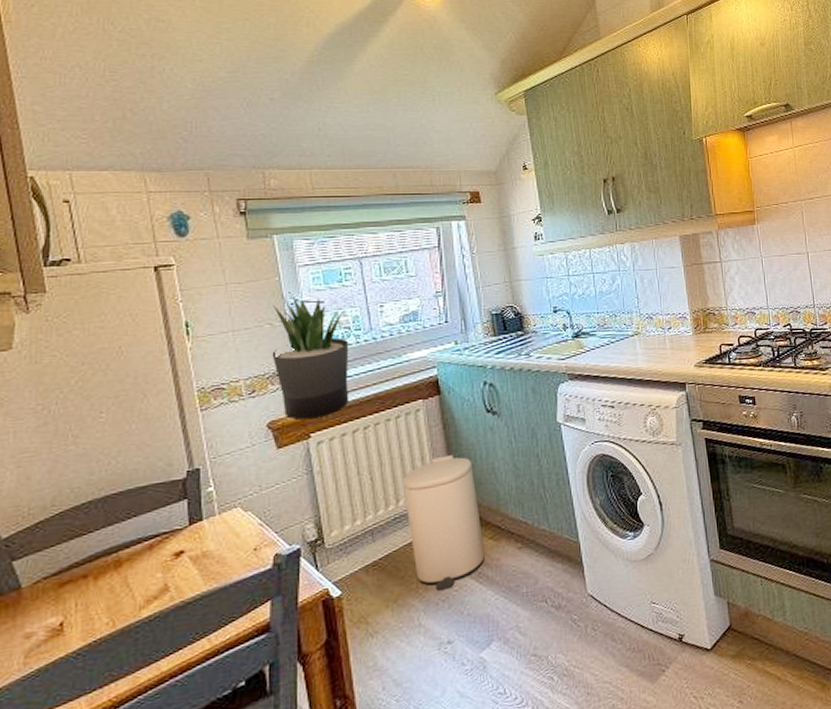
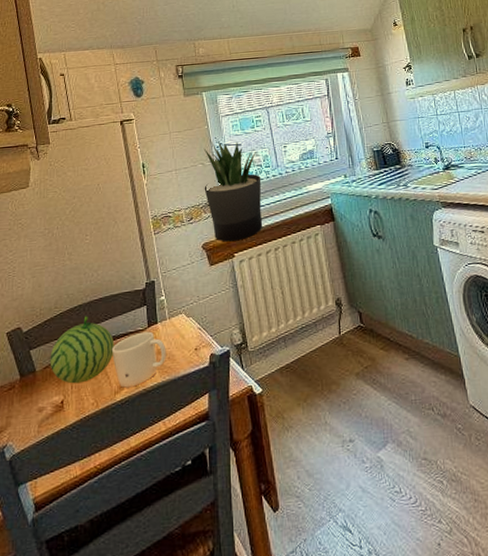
fruit: none [43,514,141,601] -> present [50,316,115,384]
mug: none [135,530,214,601] -> present [111,331,166,388]
pedal bin: present [402,455,485,591] -> none [307,274,378,393]

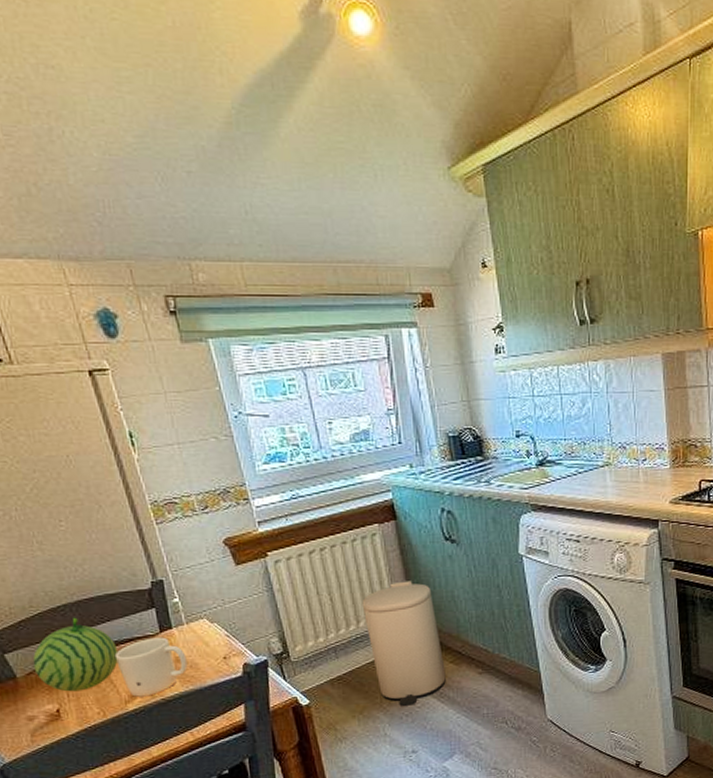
planter: present [203,139,263,242] -> none [215,405,304,538]
pedal bin: none [307,274,378,393] -> present [362,581,446,706]

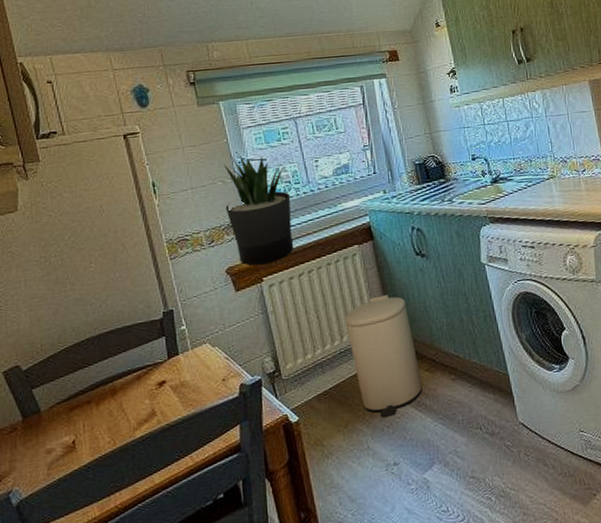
fruit: present [32,617,119,692] -> none [56,350,131,423]
mug: present [114,637,188,697] -> none [127,363,191,424]
planter: none [215,405,304,538] -> present [223,154,294,266]

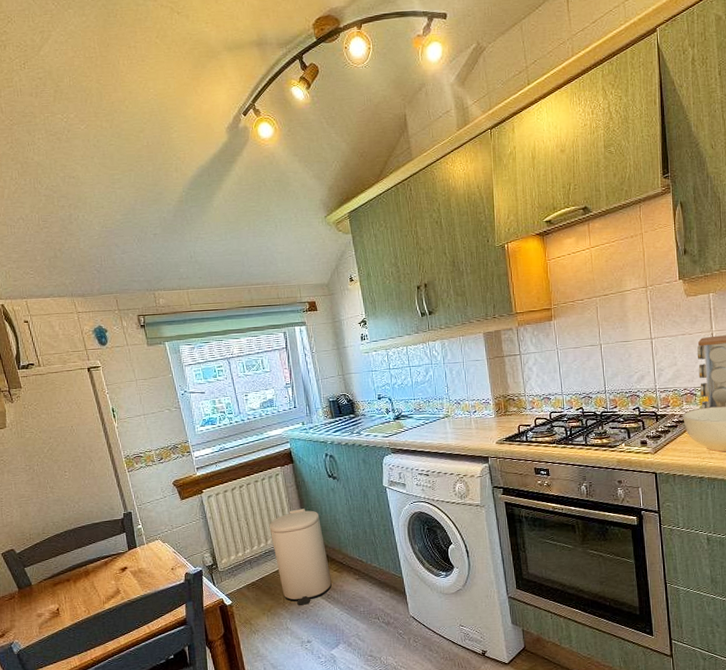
planter: present [223,154,294,266] -> none [169,387,228,480]

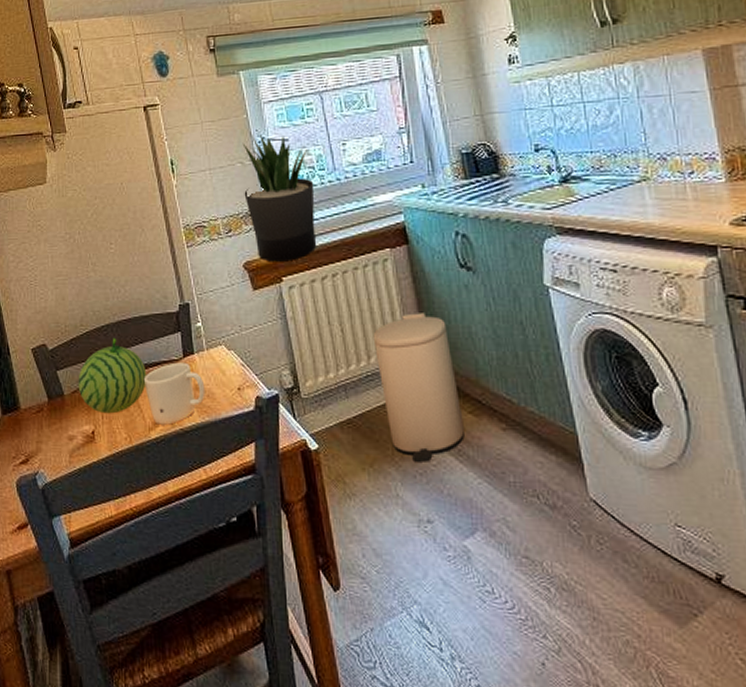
fruit: none [43,540,100,596] -> present [78,337,147,414]
mug: none [97,554,147,599] -> present [143,362,205,425]
planter: none [169,387,228,480] -> present [242,132,317,262]

